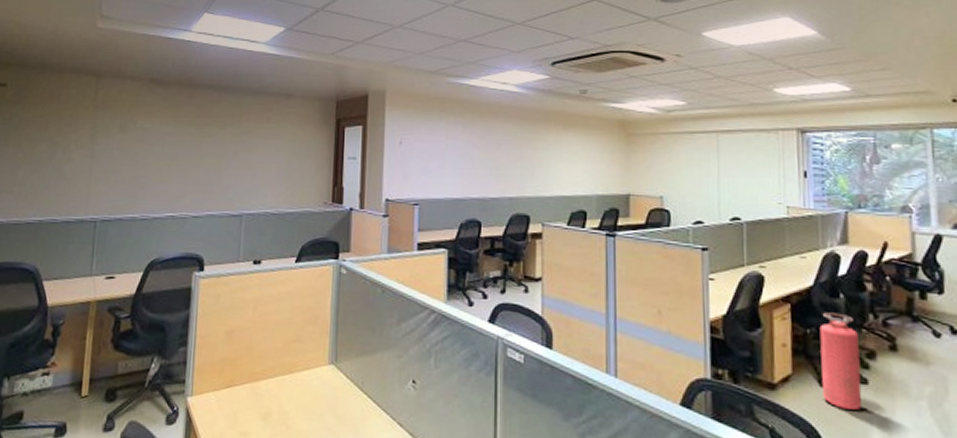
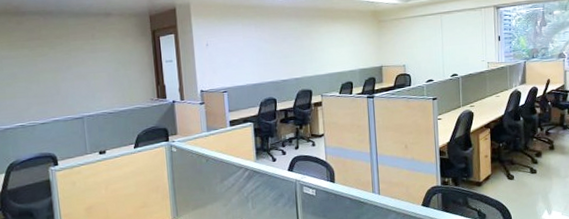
fire extinguisher: present [819,312,863,410] -> none [508,130,533,191]

